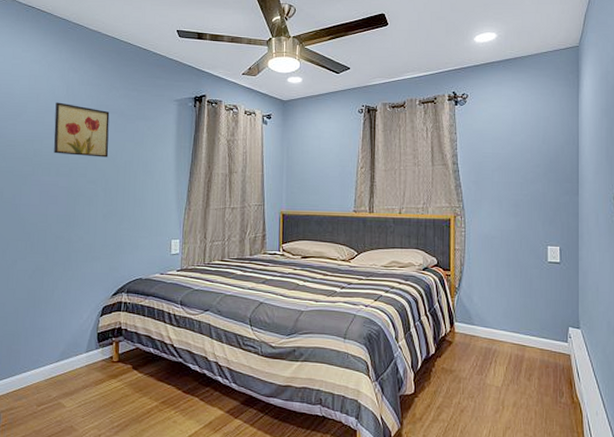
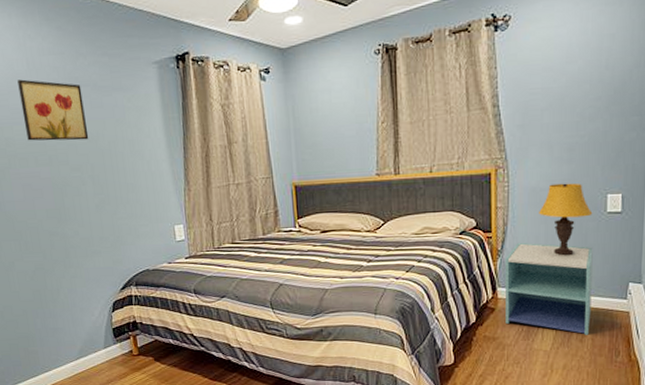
nightstand: none [461,282,537,374] -> present [504,242,593,335]
table lamp: none [491,233,536,298] -> present [539,183,593,256]

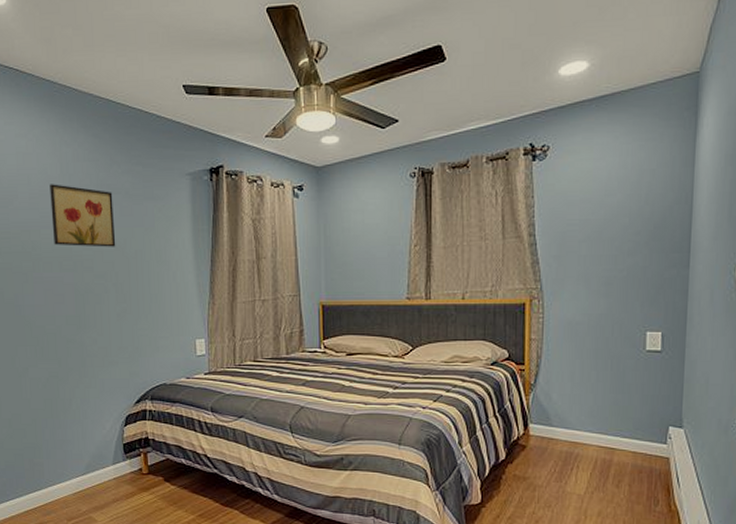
nightstand: present [504,242,593,335] -> none [537,377,631,480]
table lamp: present [539,183,593,256] -> none [575,318,631,394]

